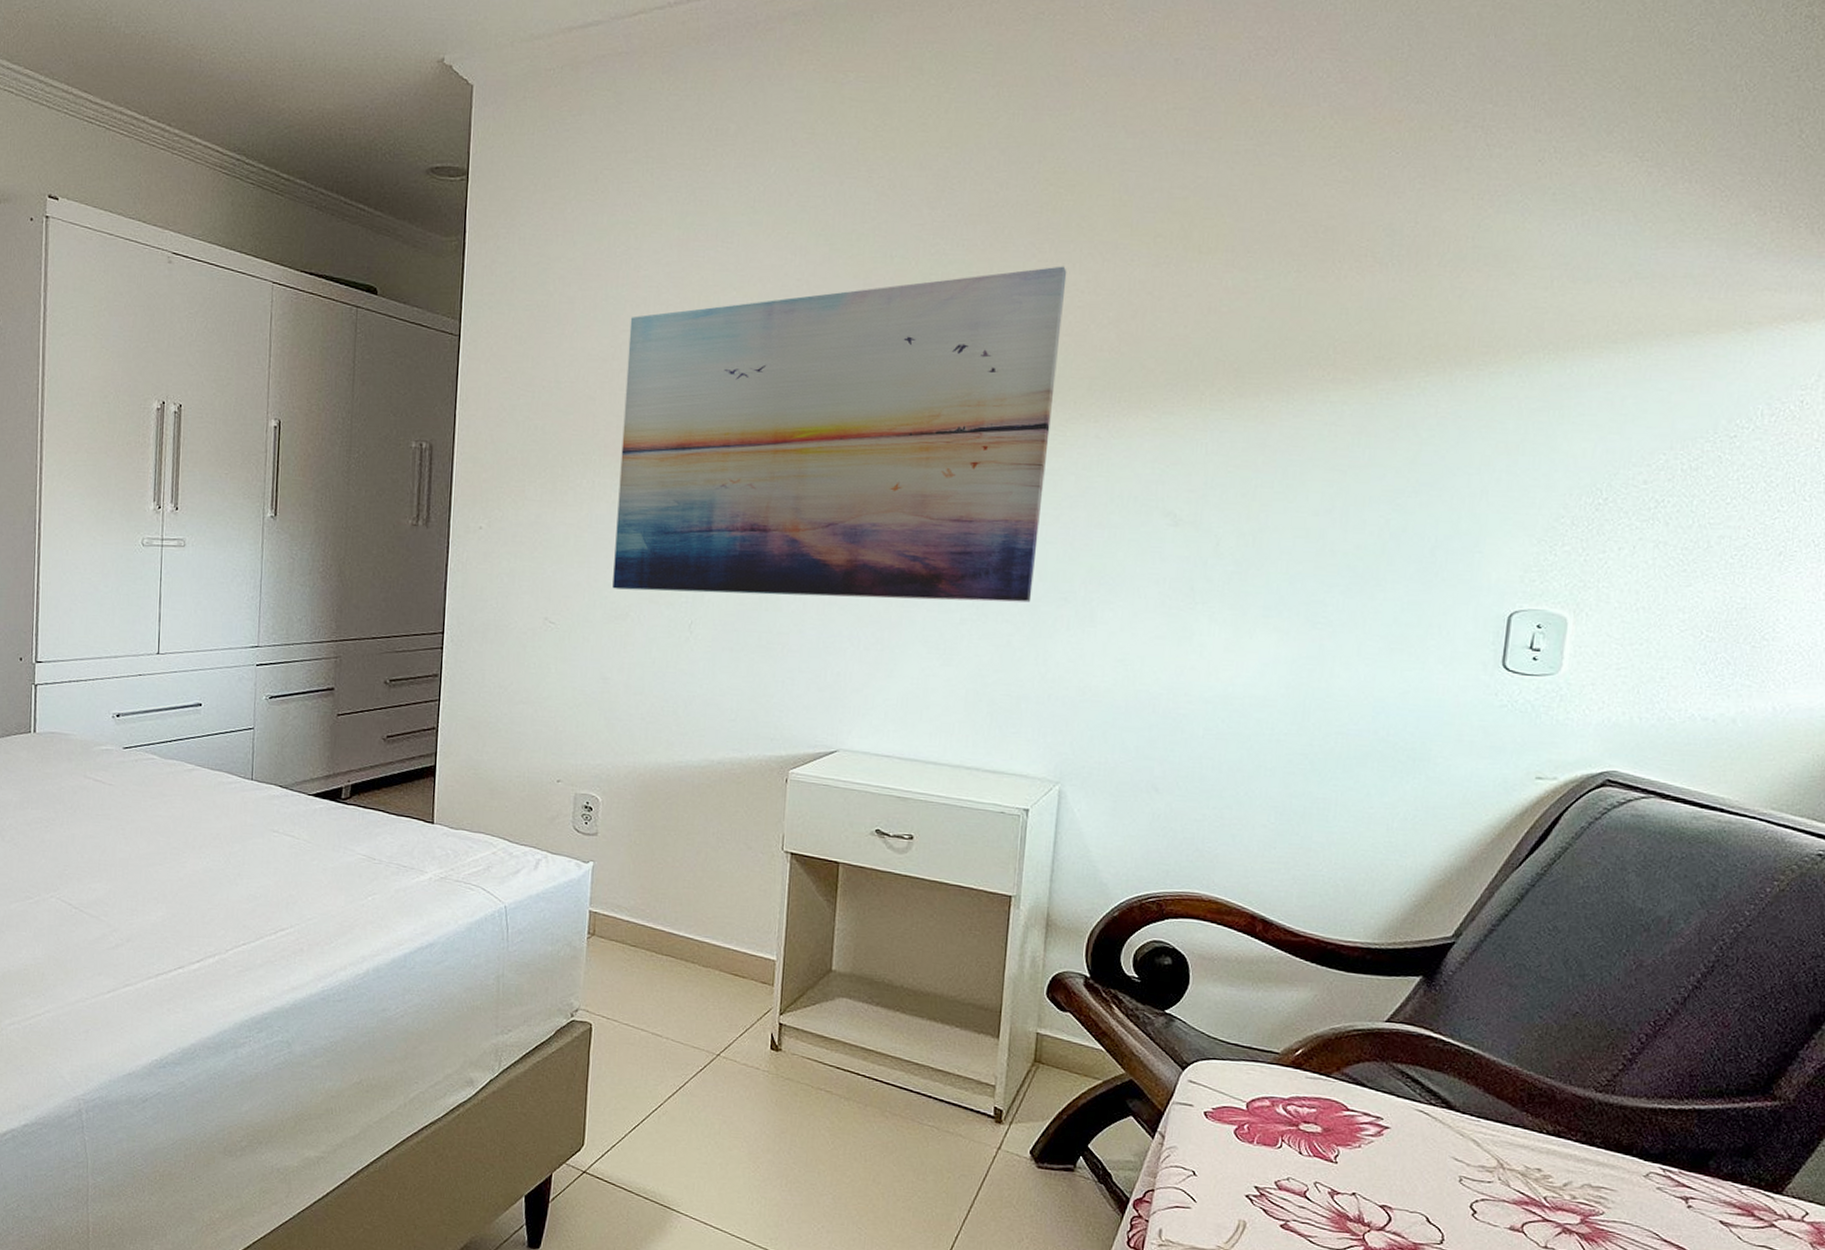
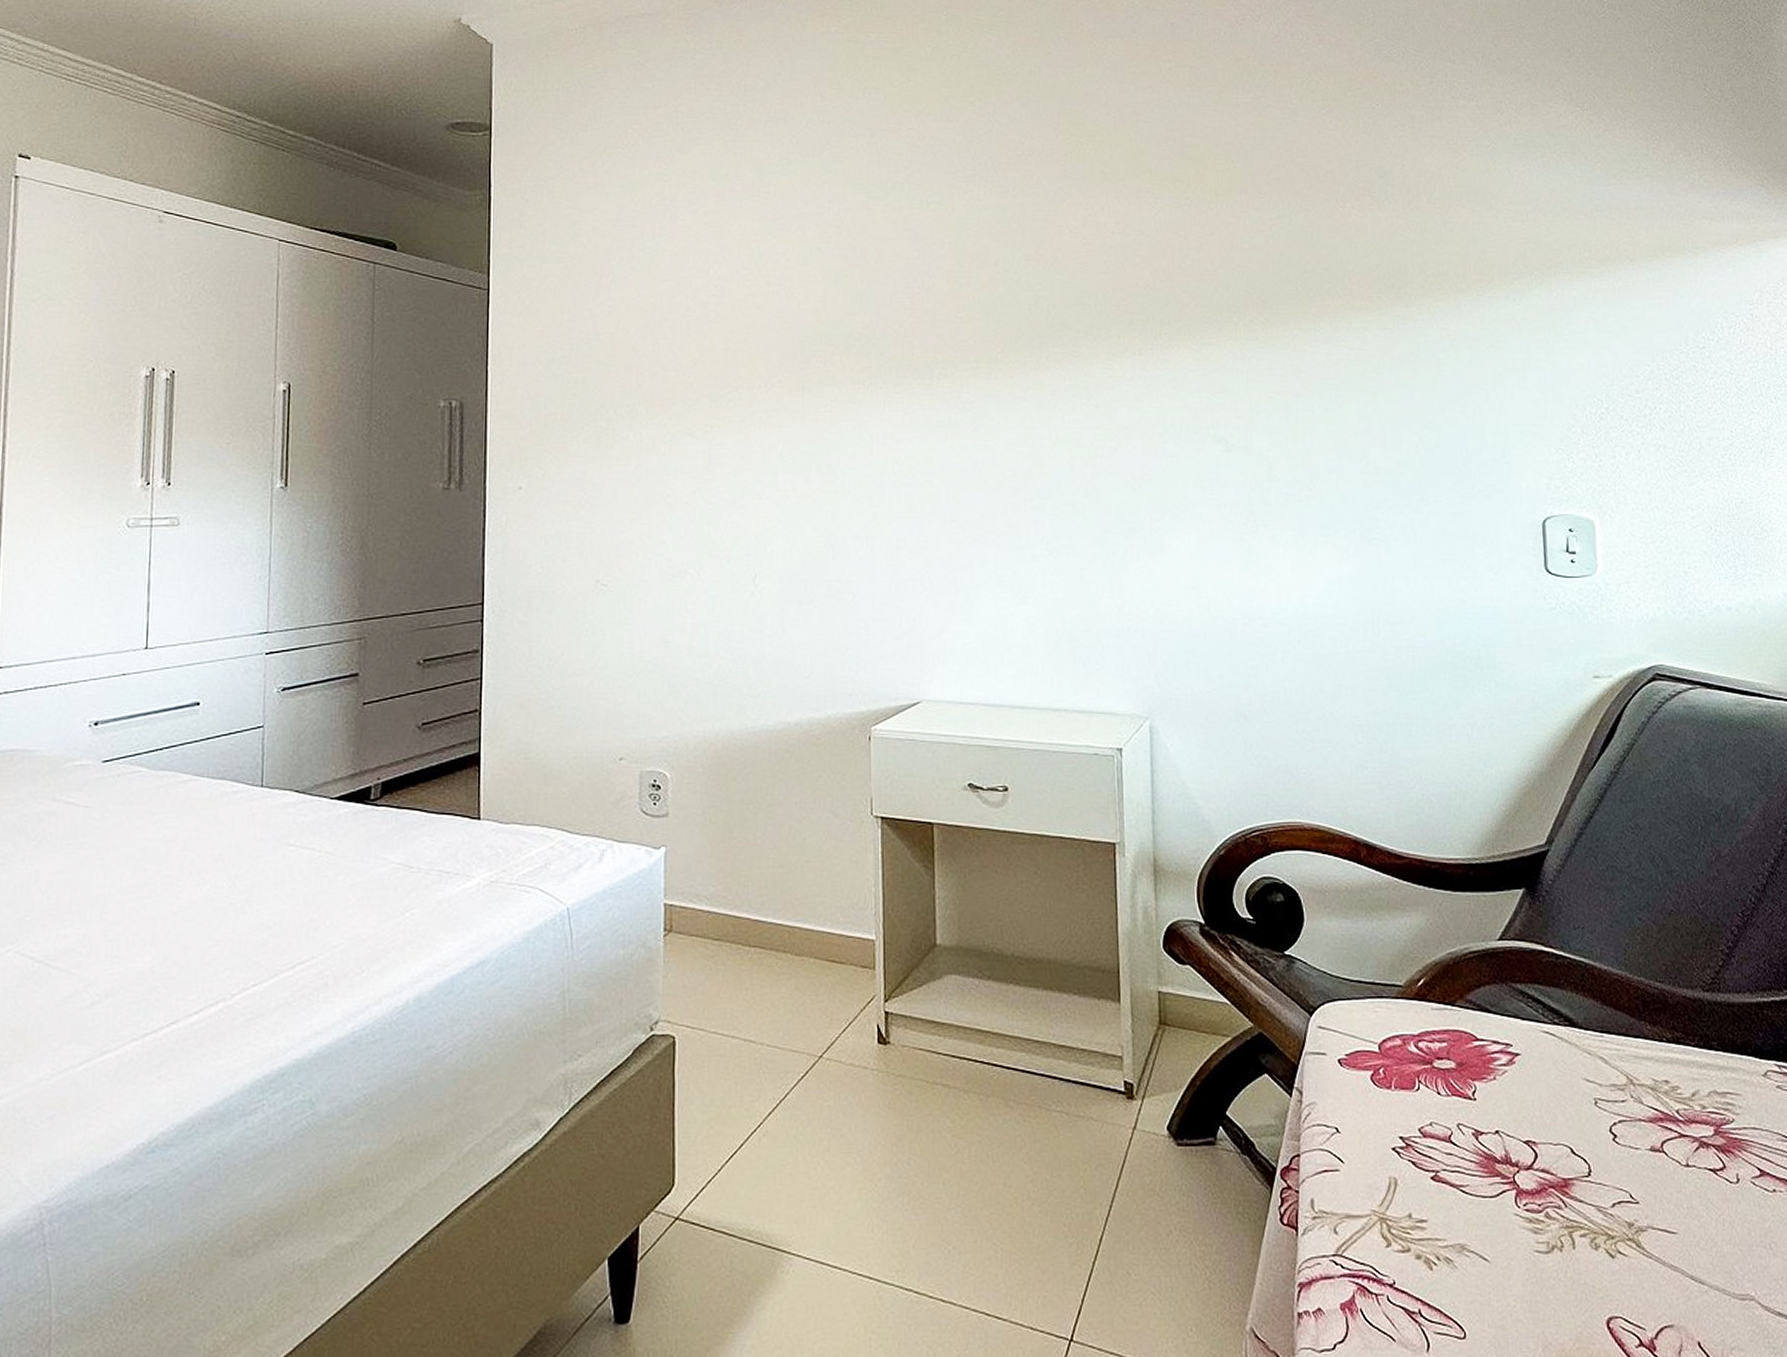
wall art: present [612,266,1067,603] -> none [668,209,1100,545]

